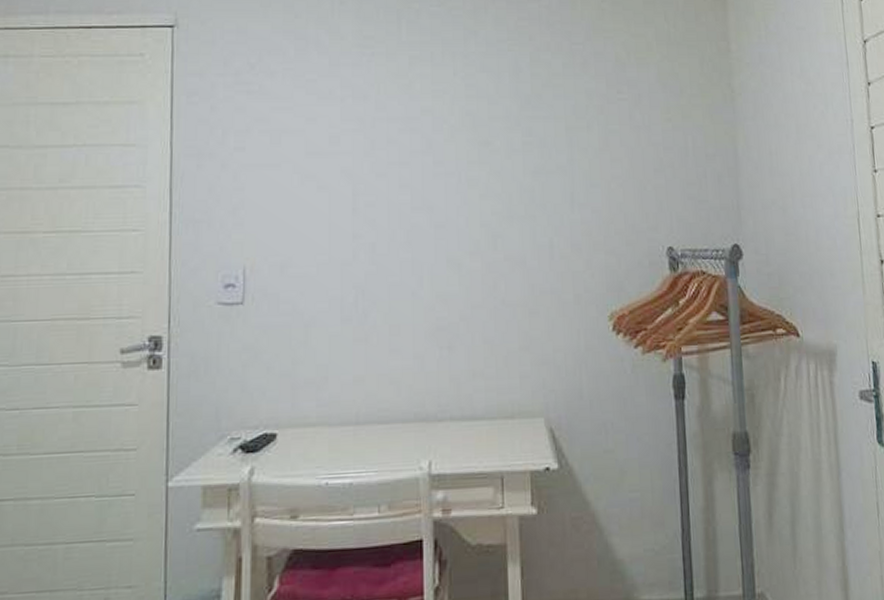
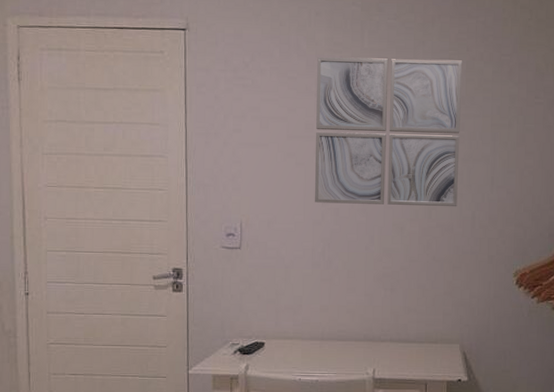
wall art: none [343,52,529,237] -> present [315,57,463,207]

